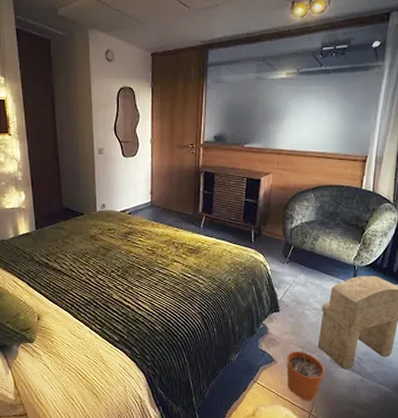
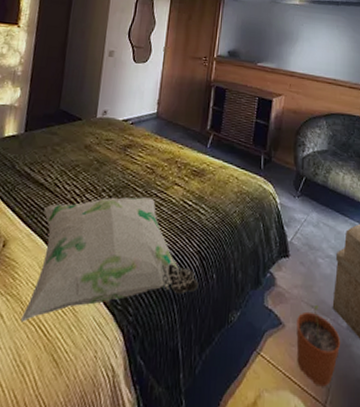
decorative pillow: none [63,274,202,371] -> present [21,197,199,322]

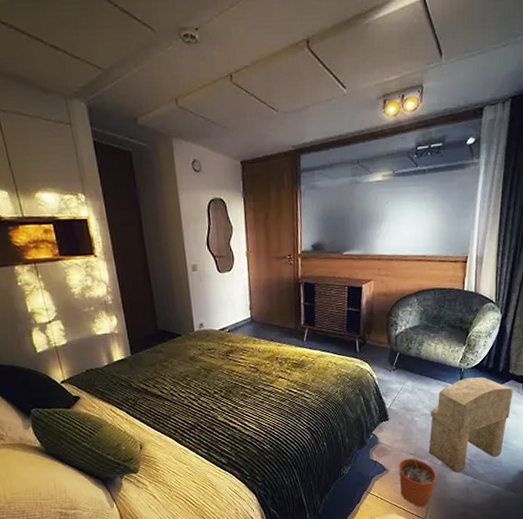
decorative pillow: present [21,197,199,322] -> none [167,392,313,499]

